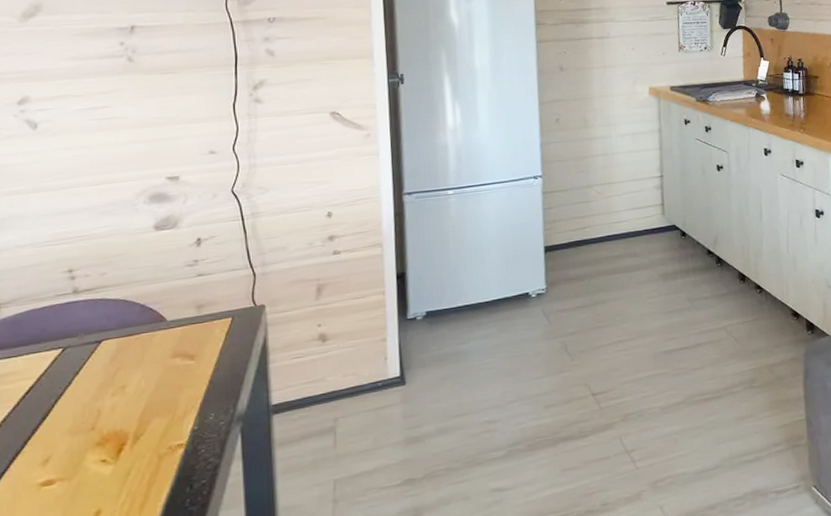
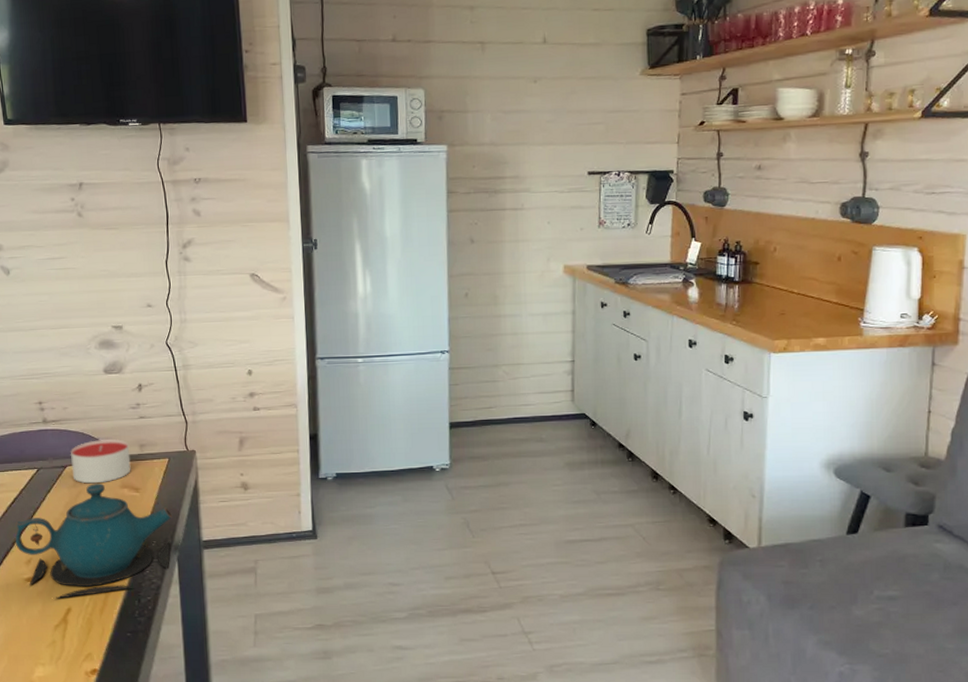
teapot: none [27,355,235,501] -> present [14,483,172,599]
candle: none [107,302,185,359] -> present [70,439,131,484]

